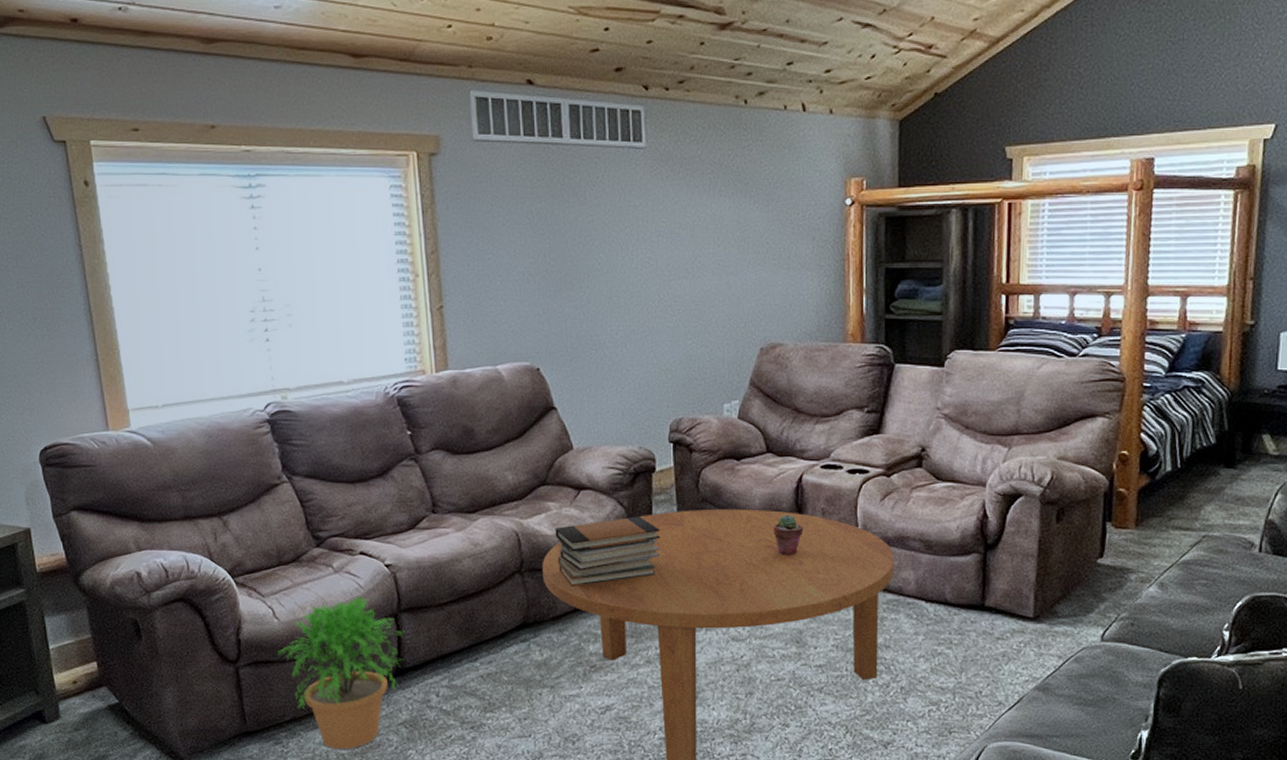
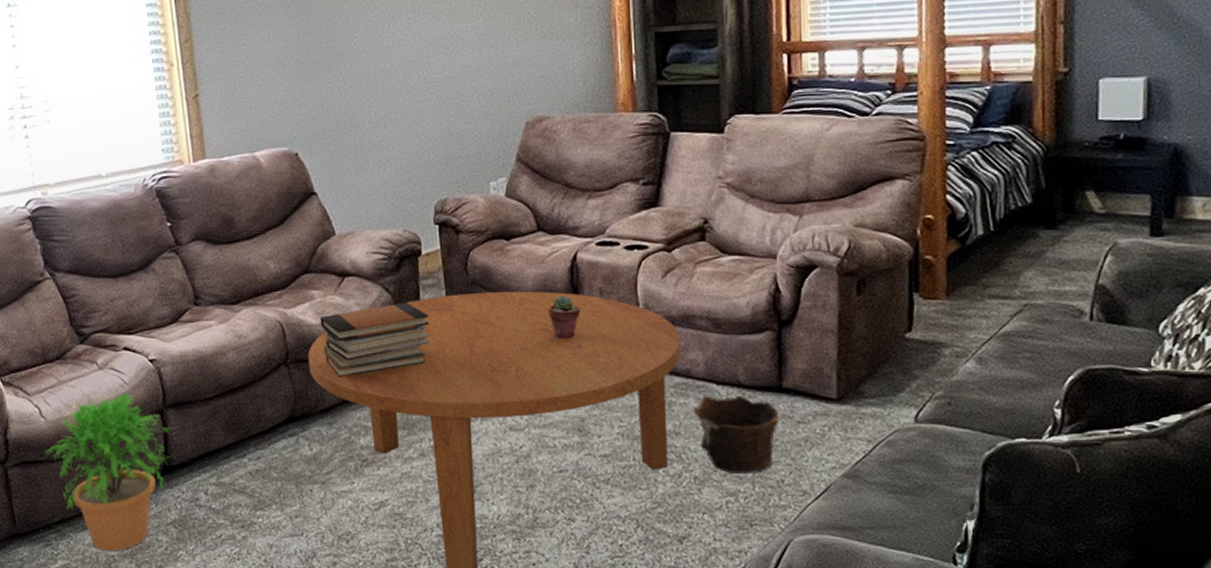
clay pot: none [901,611,981,685] -> present [691,395,780,473]

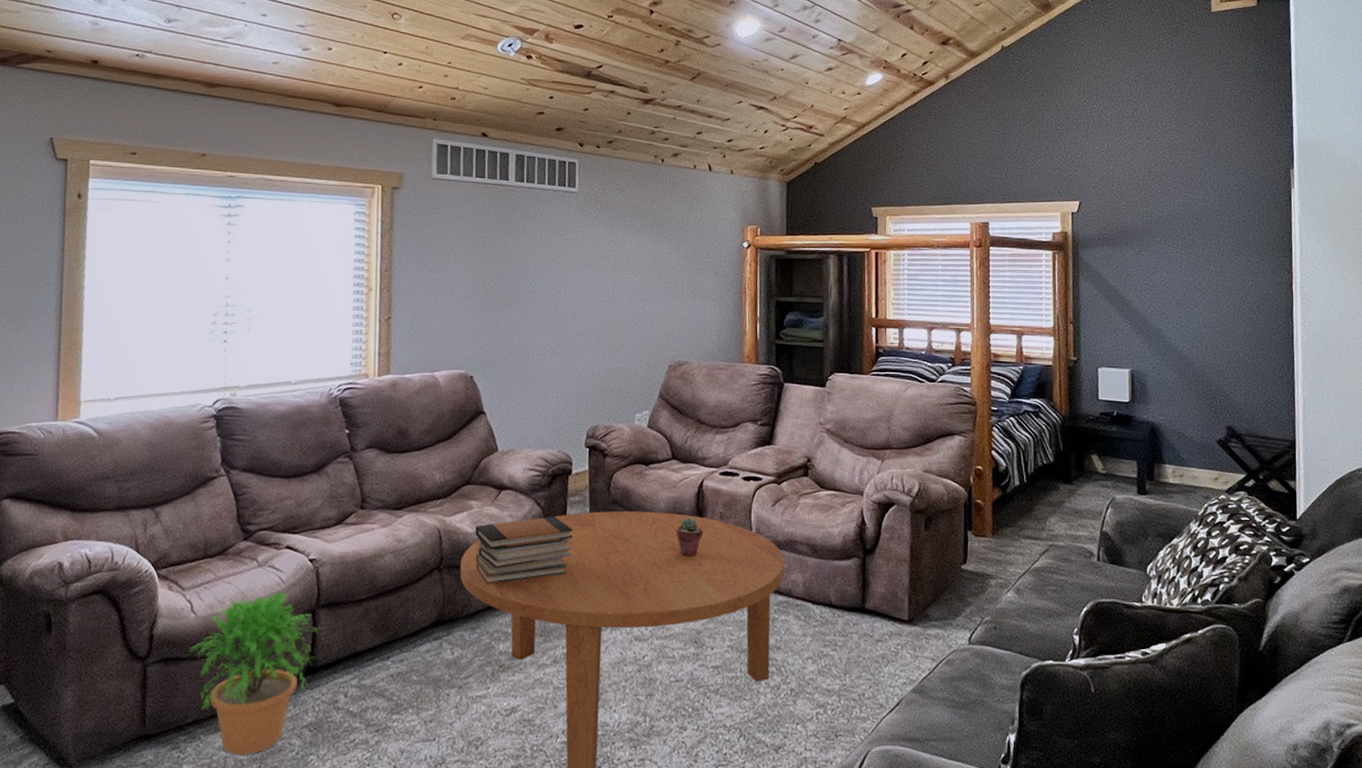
clay pot: present [691,395,780,473] -> none [791,613,862,687]

